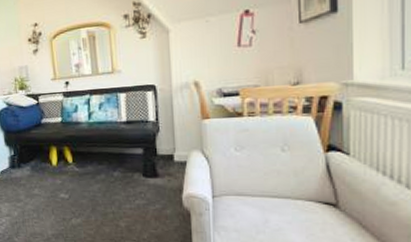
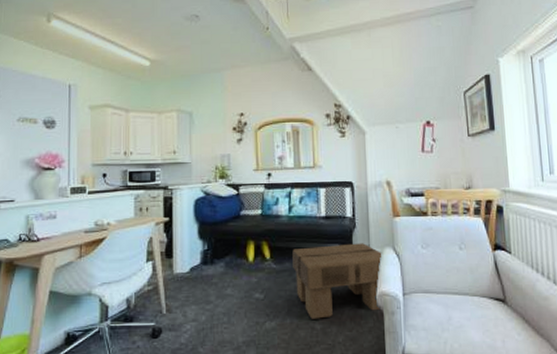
footstool: none [94,147,189,218] -> present [292,243,382,319]

